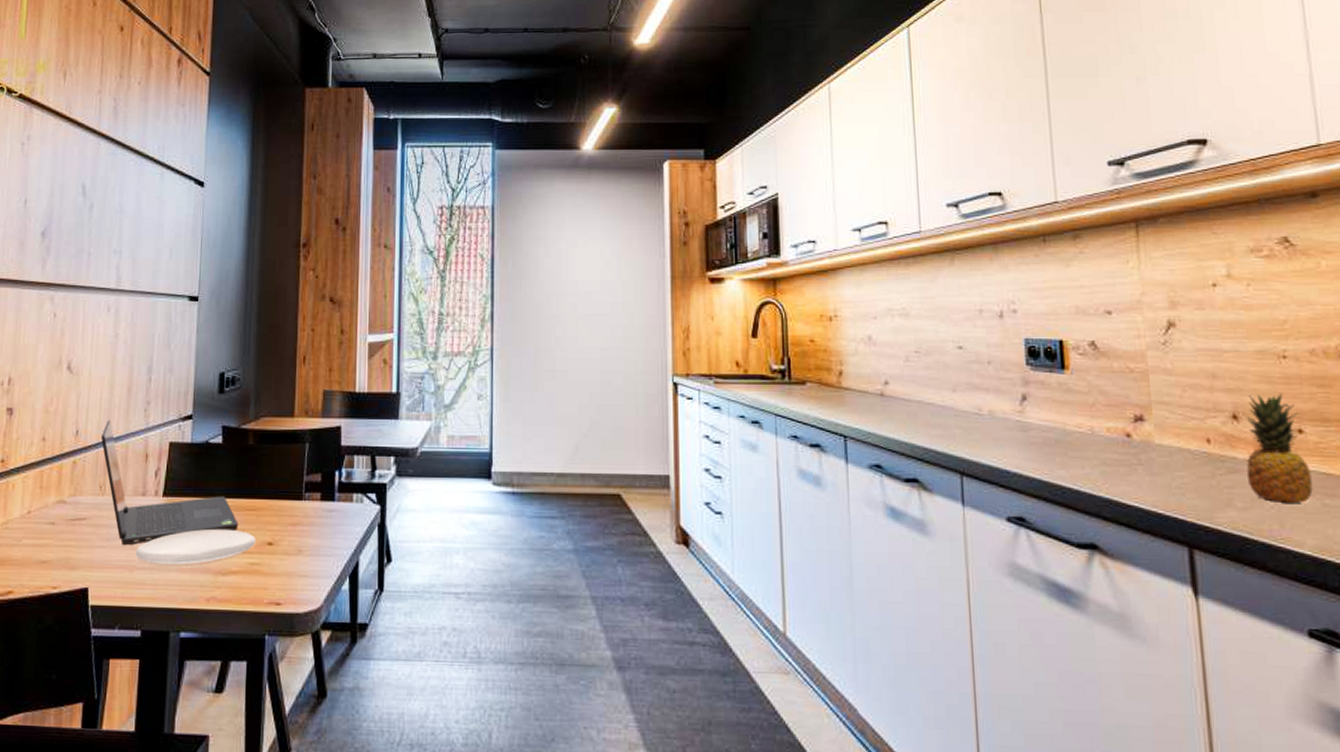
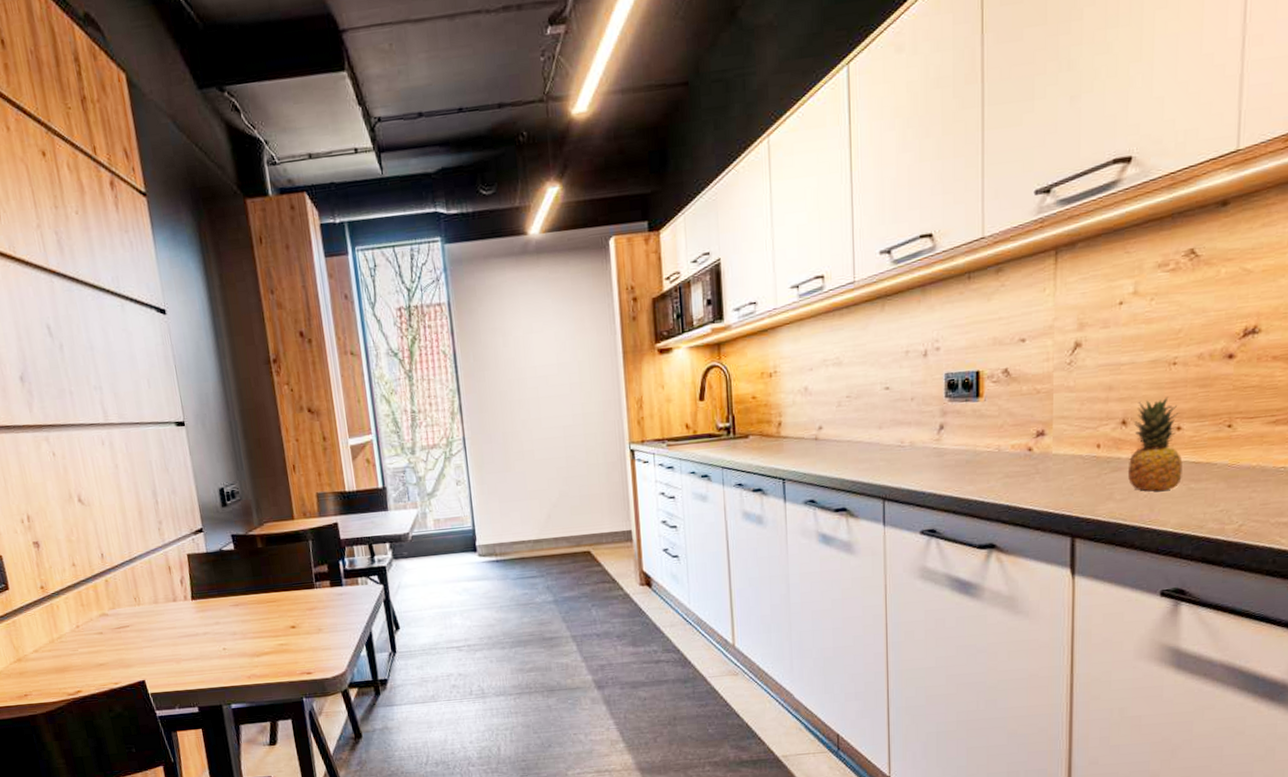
laptop: present [100,420,239,546] -> none [124,541,263,644]
plate: present [134,528,257,567] -> none [178,619,281,656]

